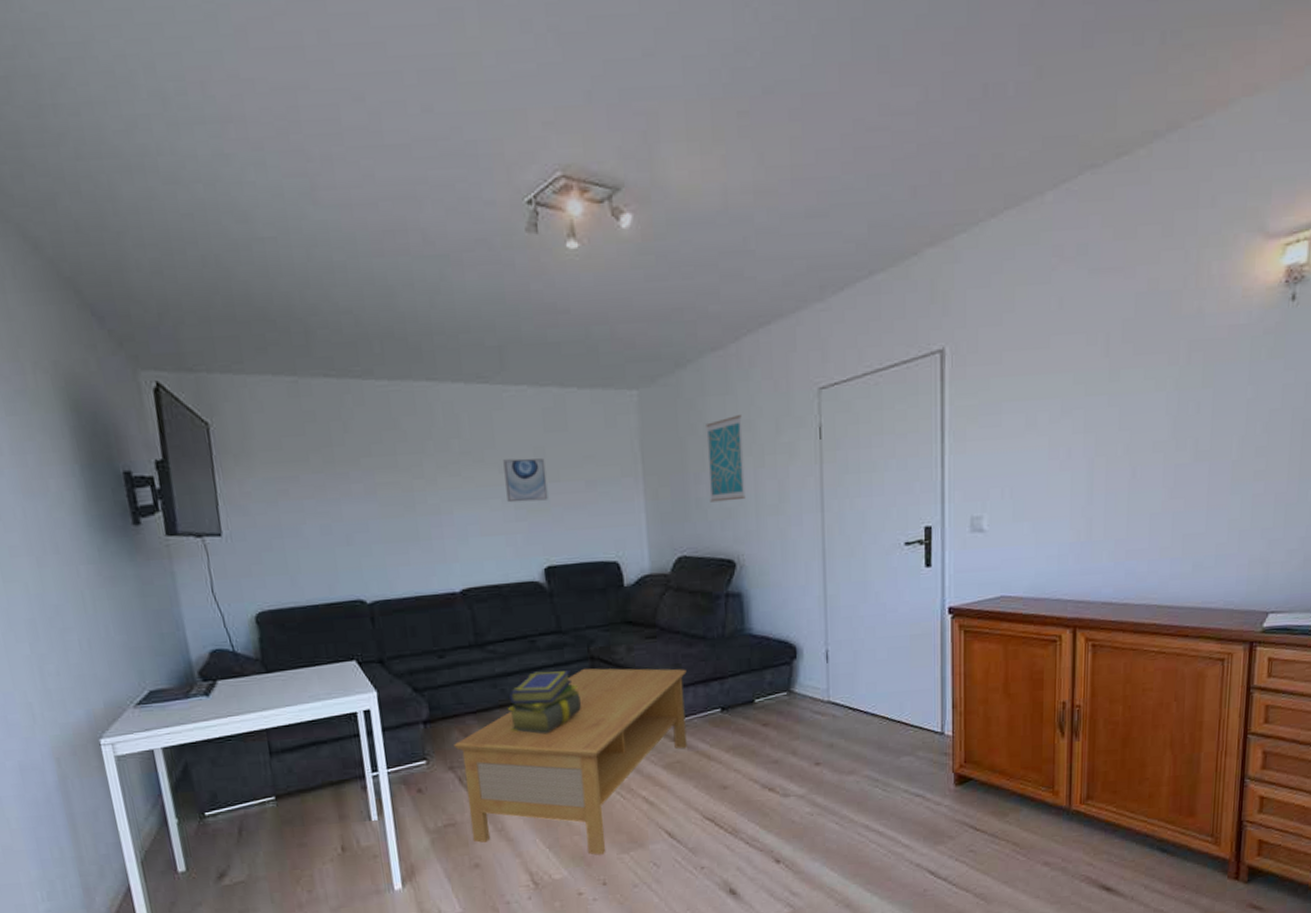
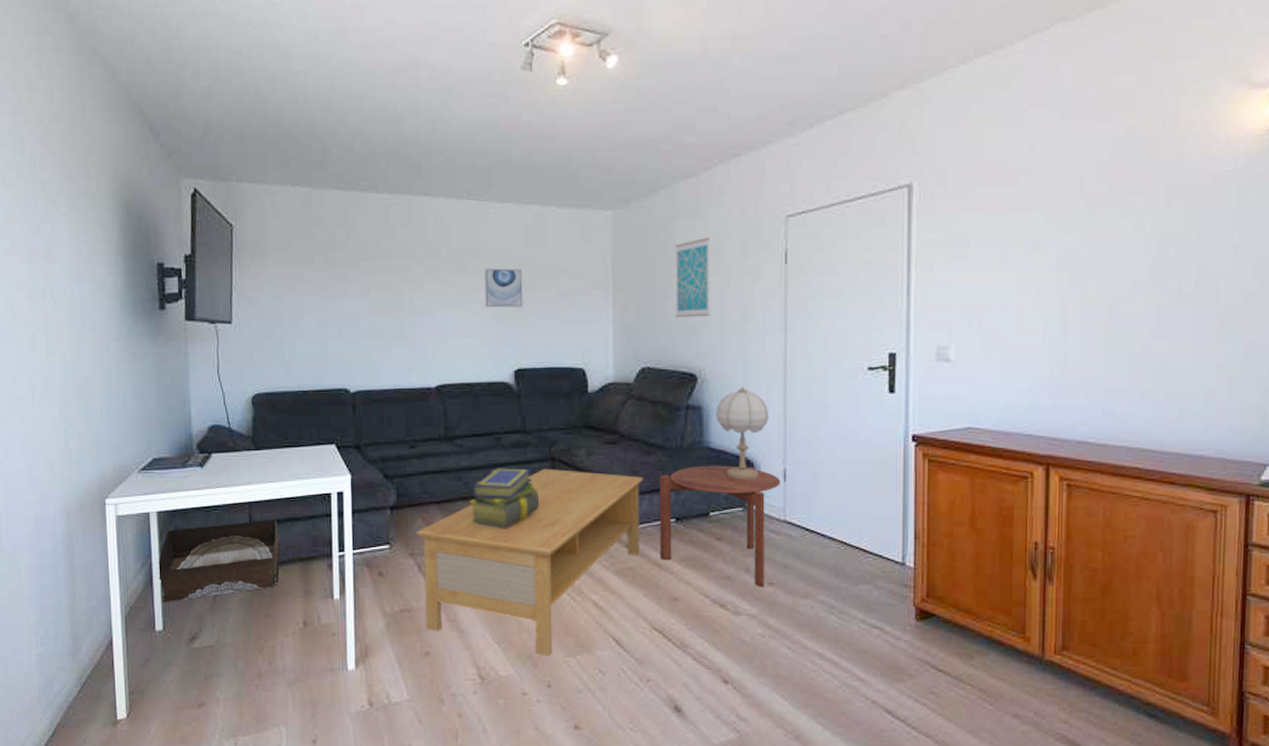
storage bin: none [170,744,310,843] -> present [157,519,280,603]
side table: none [702,650,824,769] -> present [659,465,781,588]
table lamp: none [756,569,810,664] -> present [716,386,770,479]

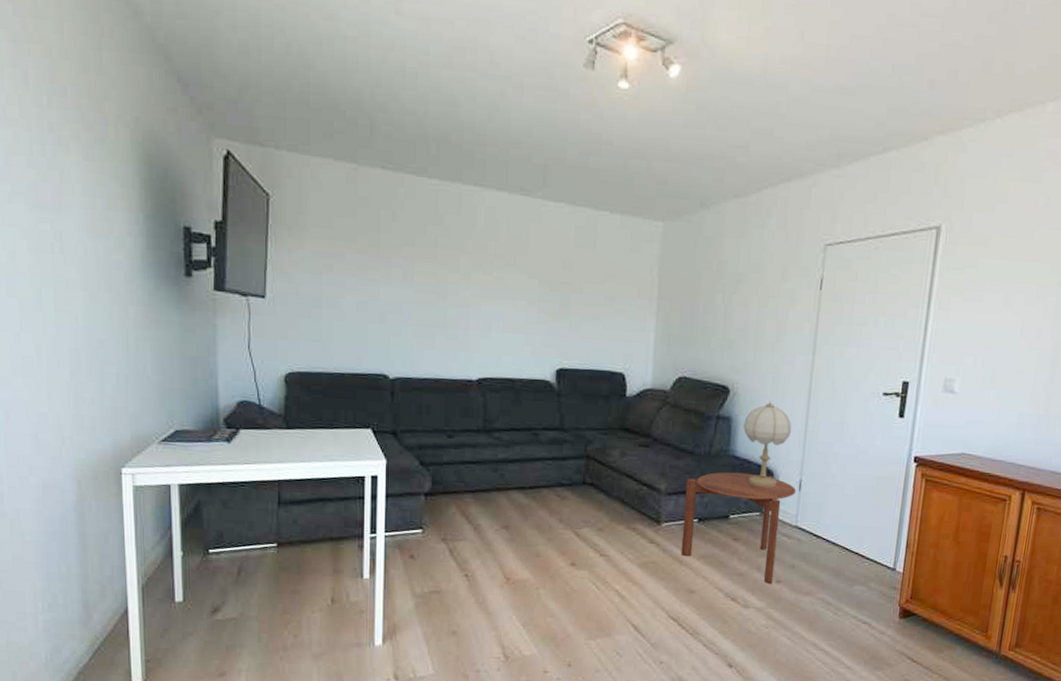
storage bin: present [157,519,280,603] -> none [178,498,310,575]
coffee table: present [416,468,643,656] -> none [450,465,672,638]
stack of books: present [470,468,539,530] -> none [504,462,572,521]
wall art: present [485,268,523,308] -> none [532,266,571,309]
wall art: present [675,238,710,318] -> none [714,257,753,334]

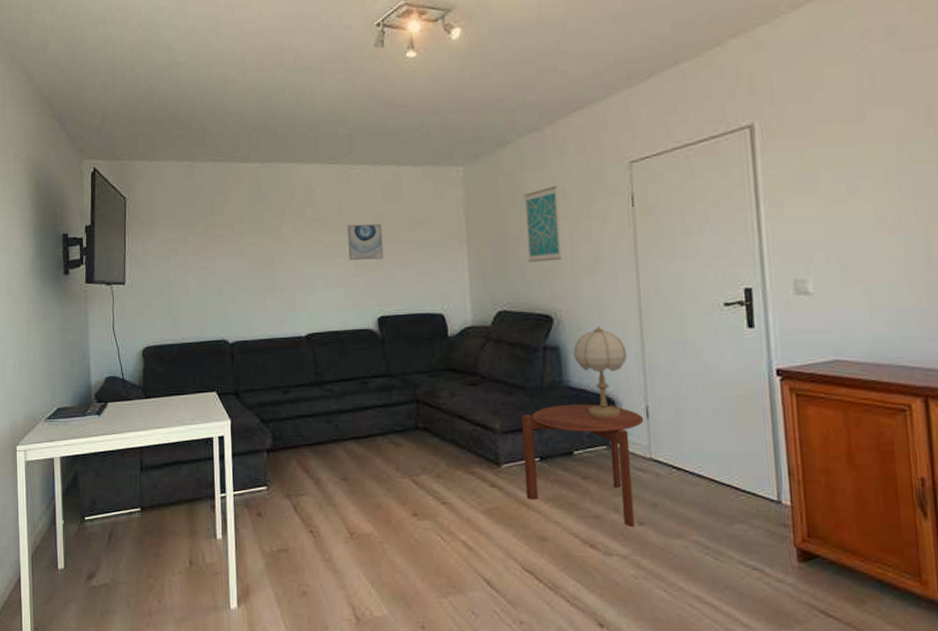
wall art: none [532,266,571,309] -> present [347,224,384,261]
wall art: none [714,257,753,334] -> present [524,186,562,263]

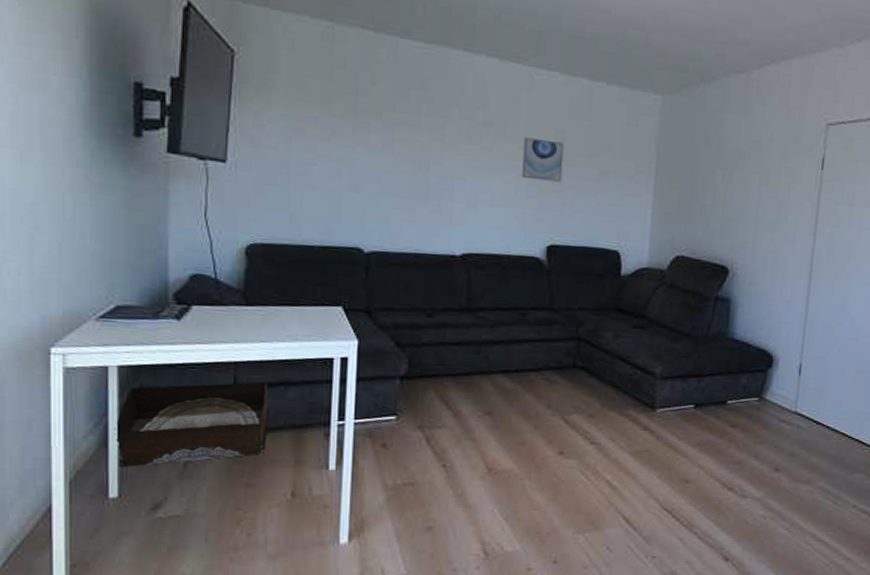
storage bin: none [60,462,168,543] -> present [114,382,269,468]
side table: present [521,404,644,528] -> none [676,355,796,474]
wall art: present [524,186,562,263] -> none [714,135,754,213]
table lamp: present [573,325,628,418] -> none [742,282,792,372]

